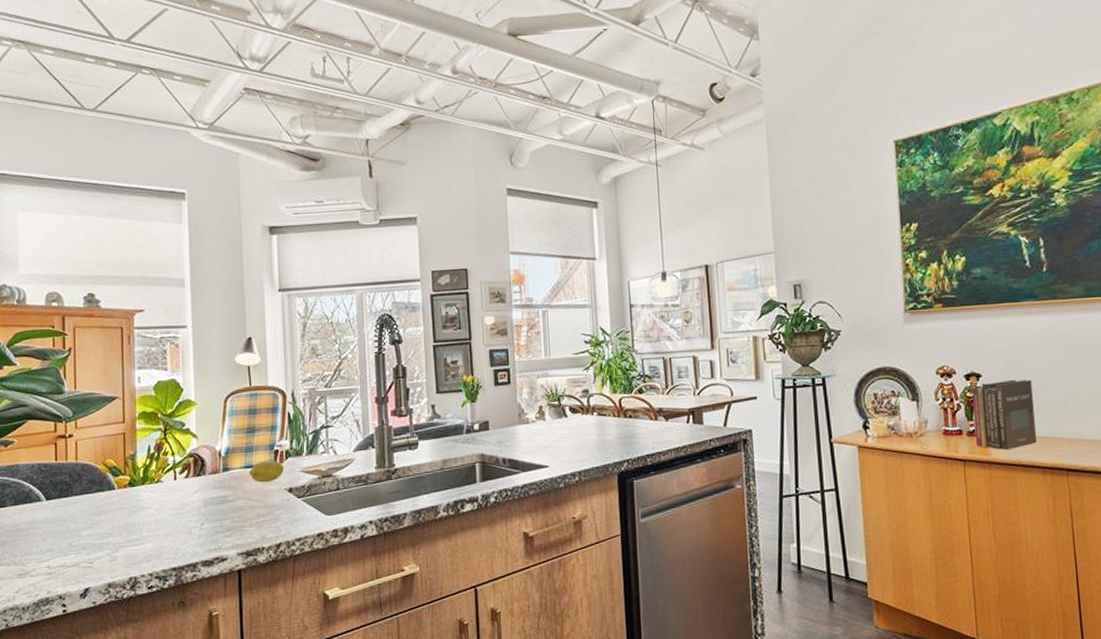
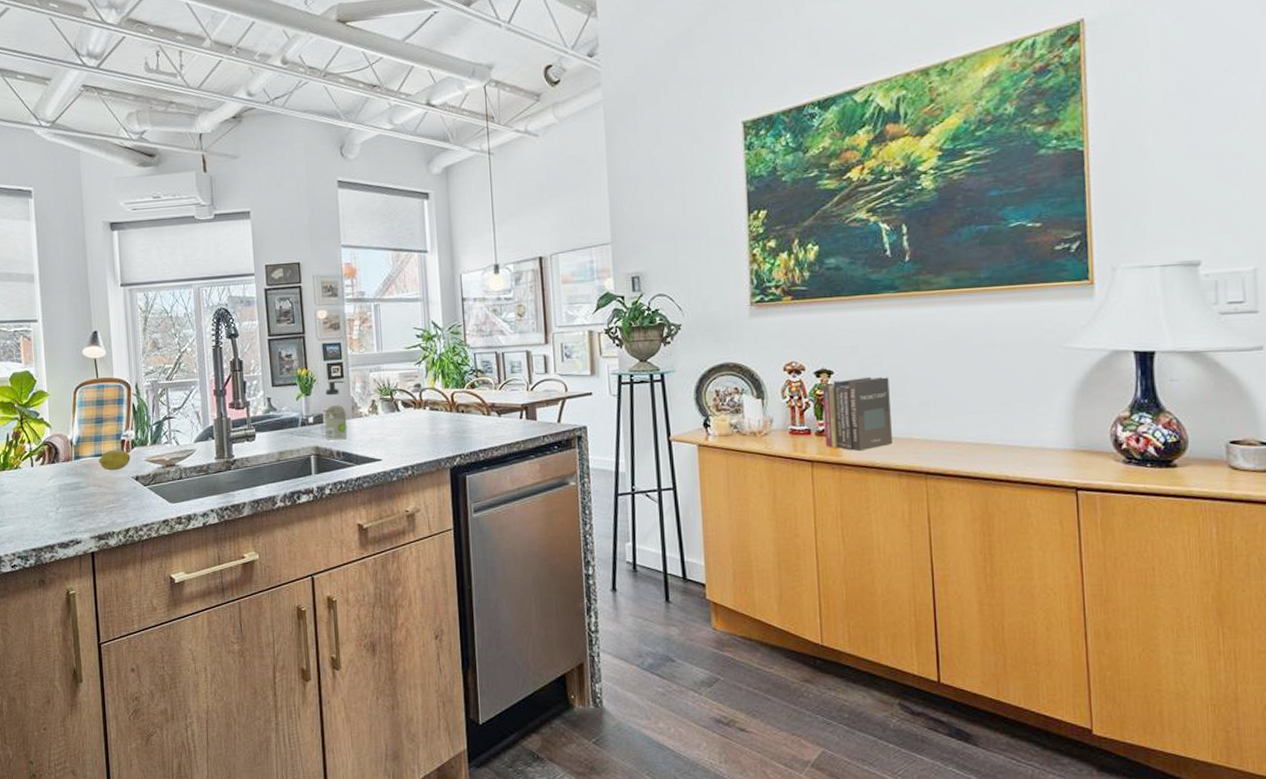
soap dispenser: none [485,386,514,448] -> present [320,380,348,441]

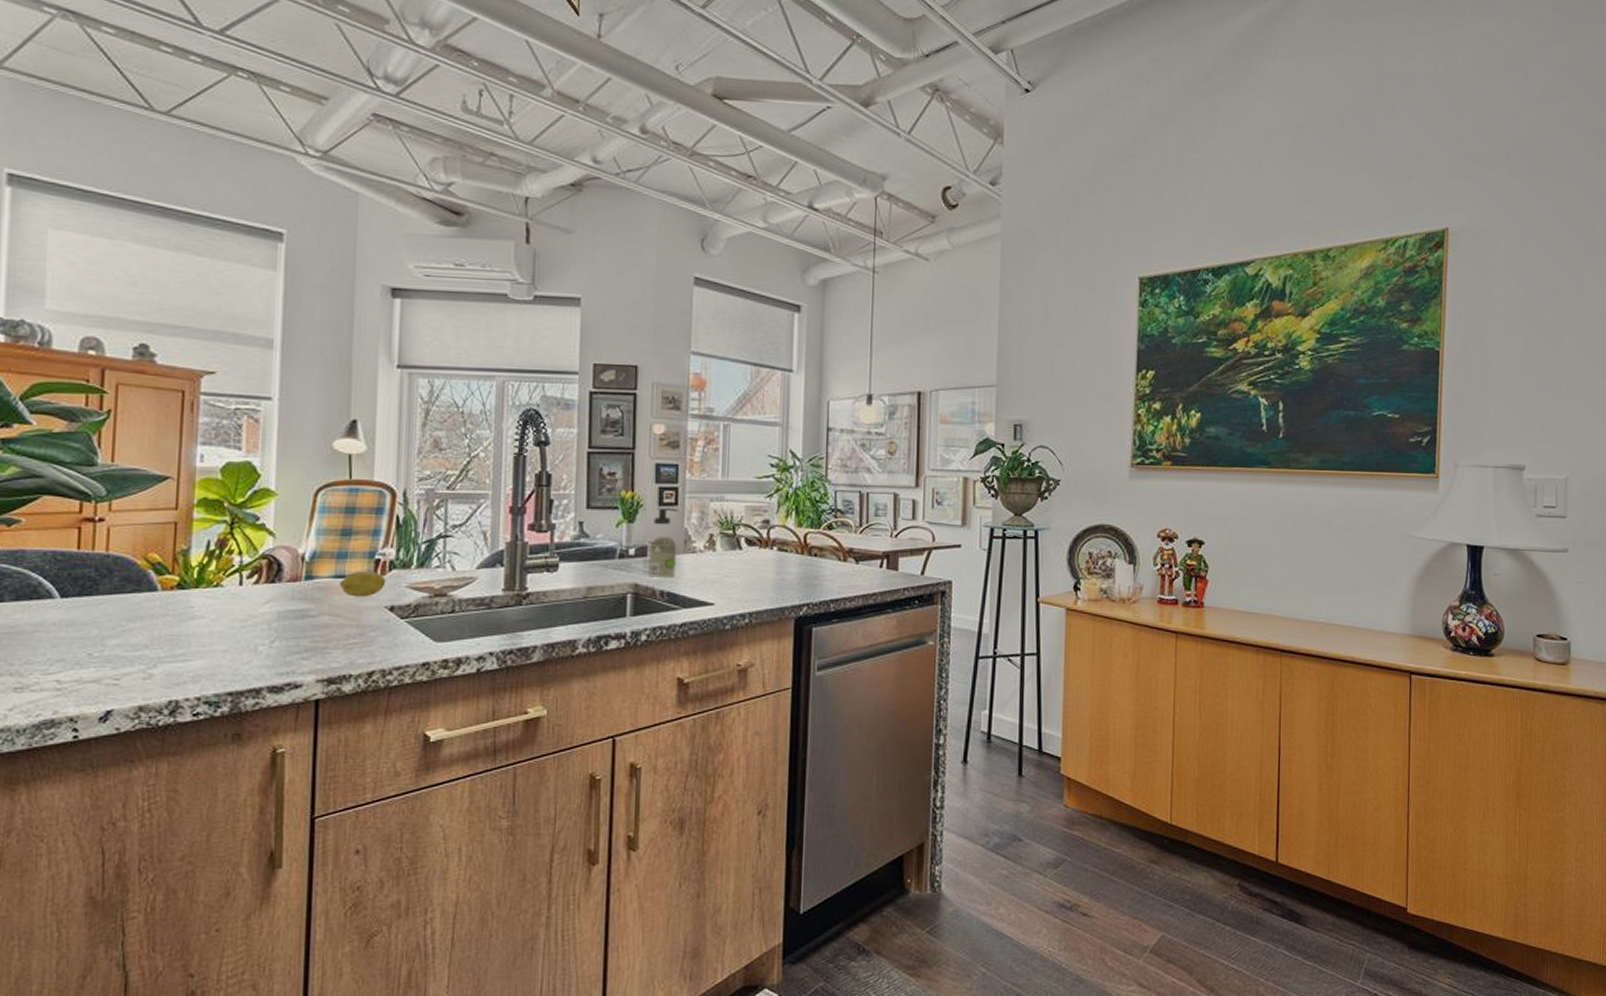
books: present [822,376,892,452] -> none [1190,549,1255,625]

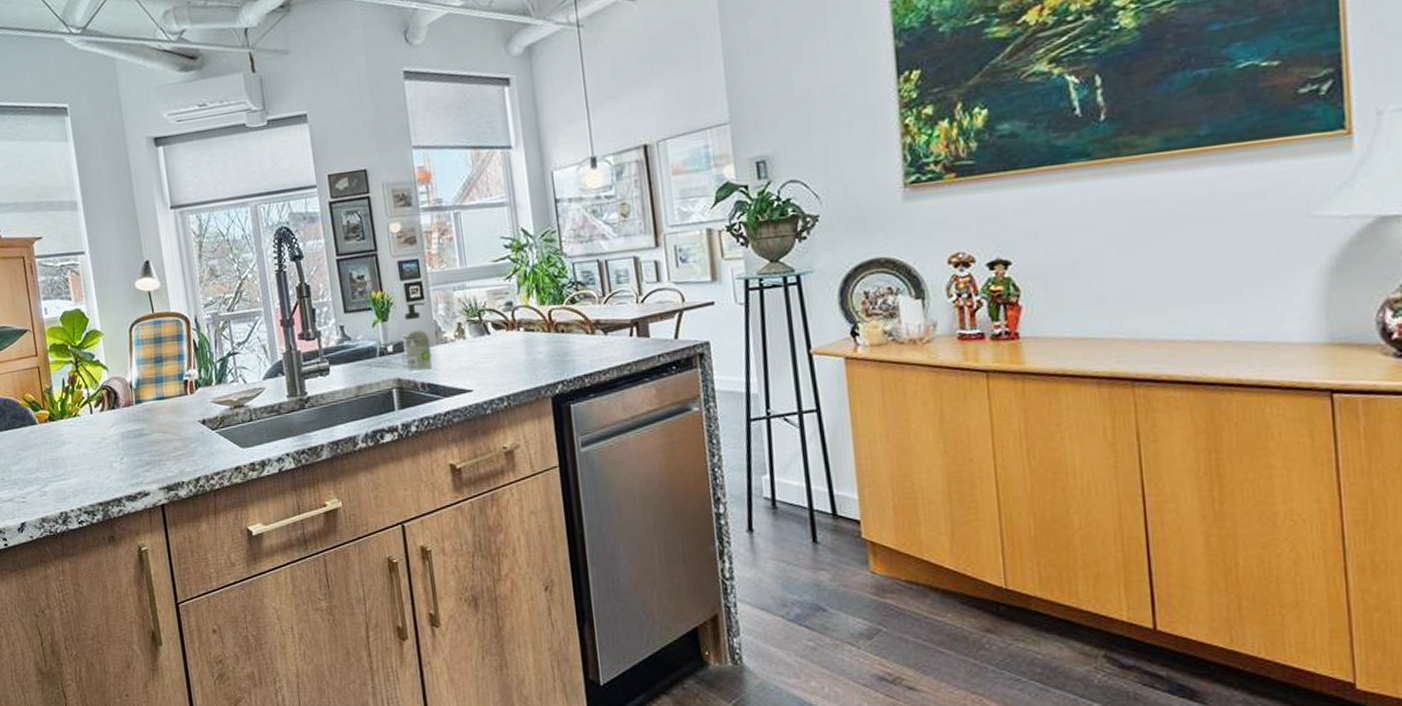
fruit: present [339,570,386,597] -> none [160,390,196,415]

